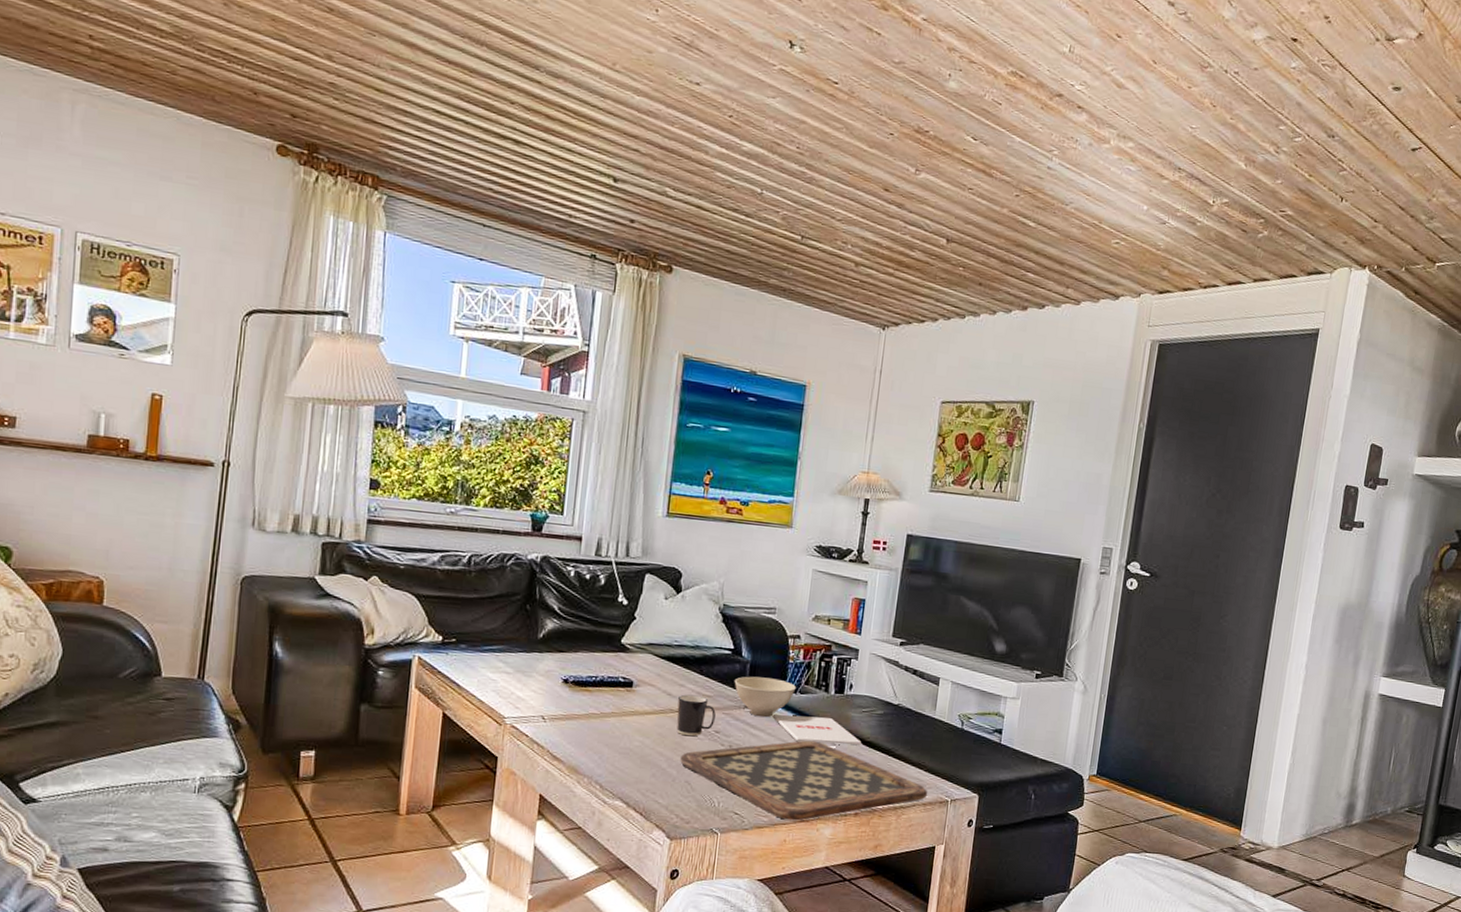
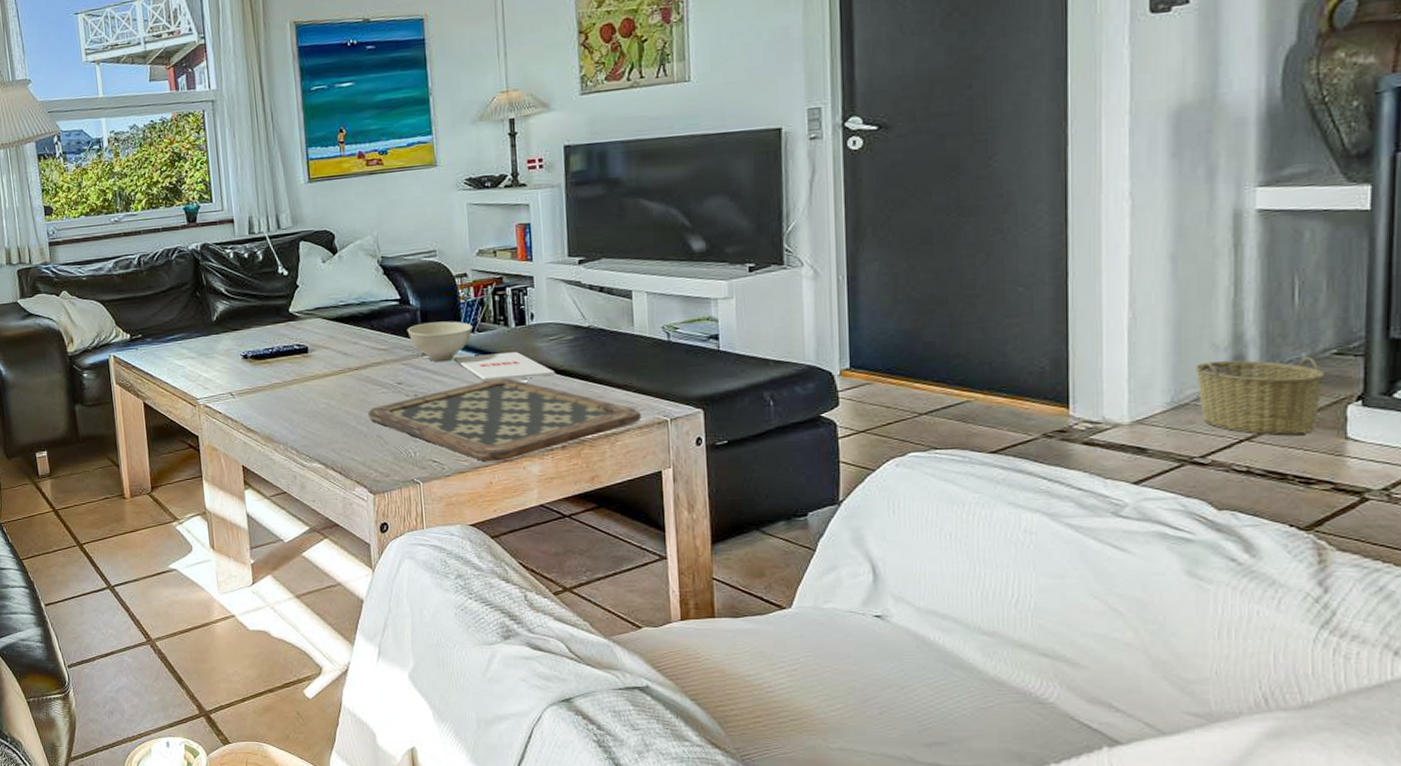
mug: present [676,694,716,737] -> none [353,350,395,392]
basket: none [1322,806,1400,870] -> present [1195,357,1326,435]

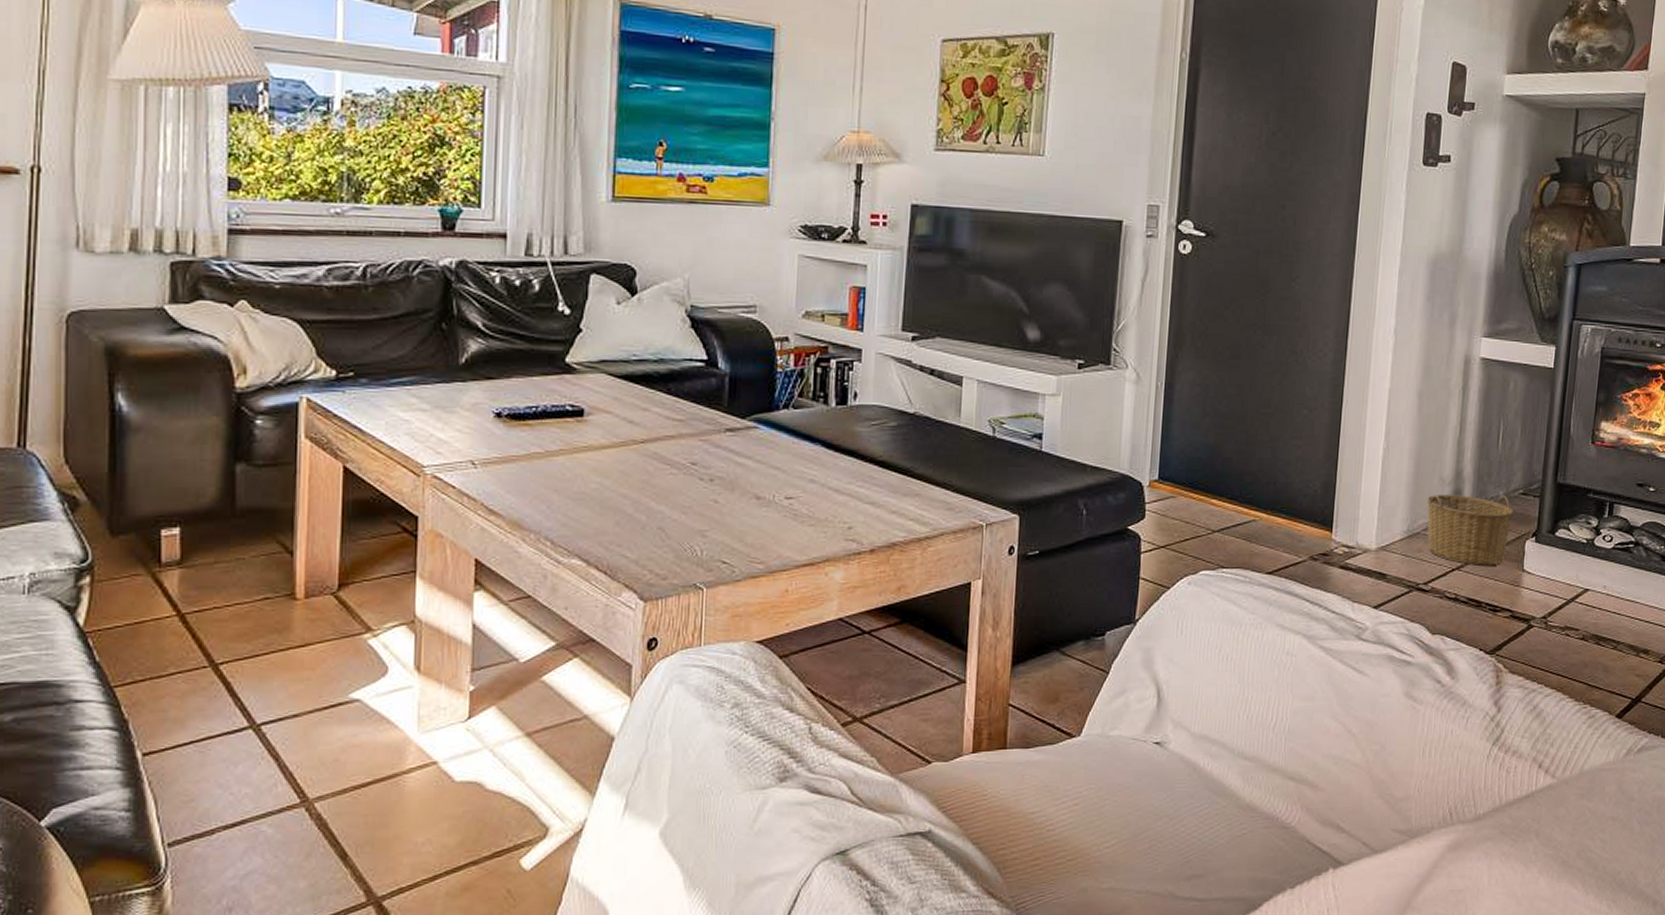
tray: present [368,377,642,462] -> none [650,465,958,565]
bowl: present [407,321,473,362] -> none [710,392,788,442]
magazine: present [453,351,555,381] -> none [761,435,873,468]

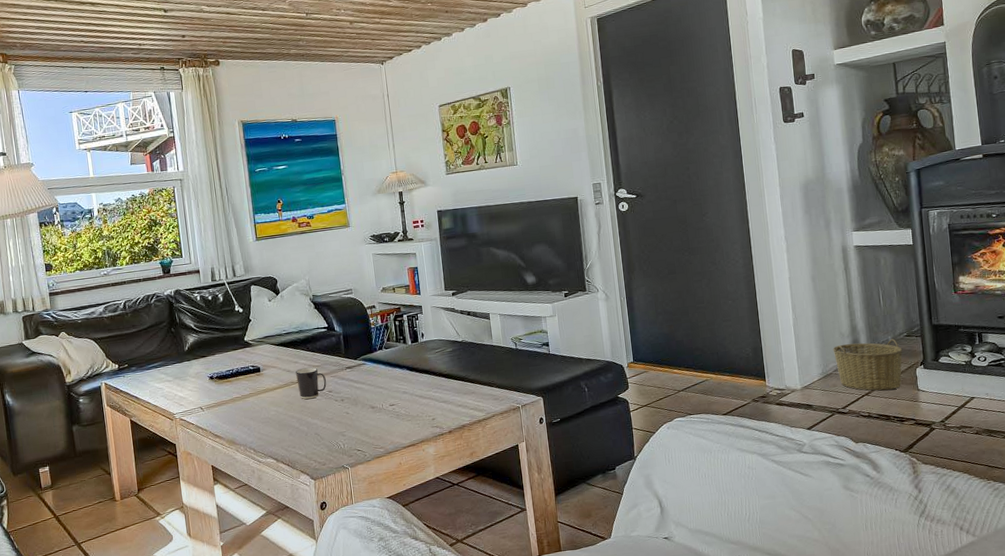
mug: none [641,420,690,472] -> present [295,367,327,400]

